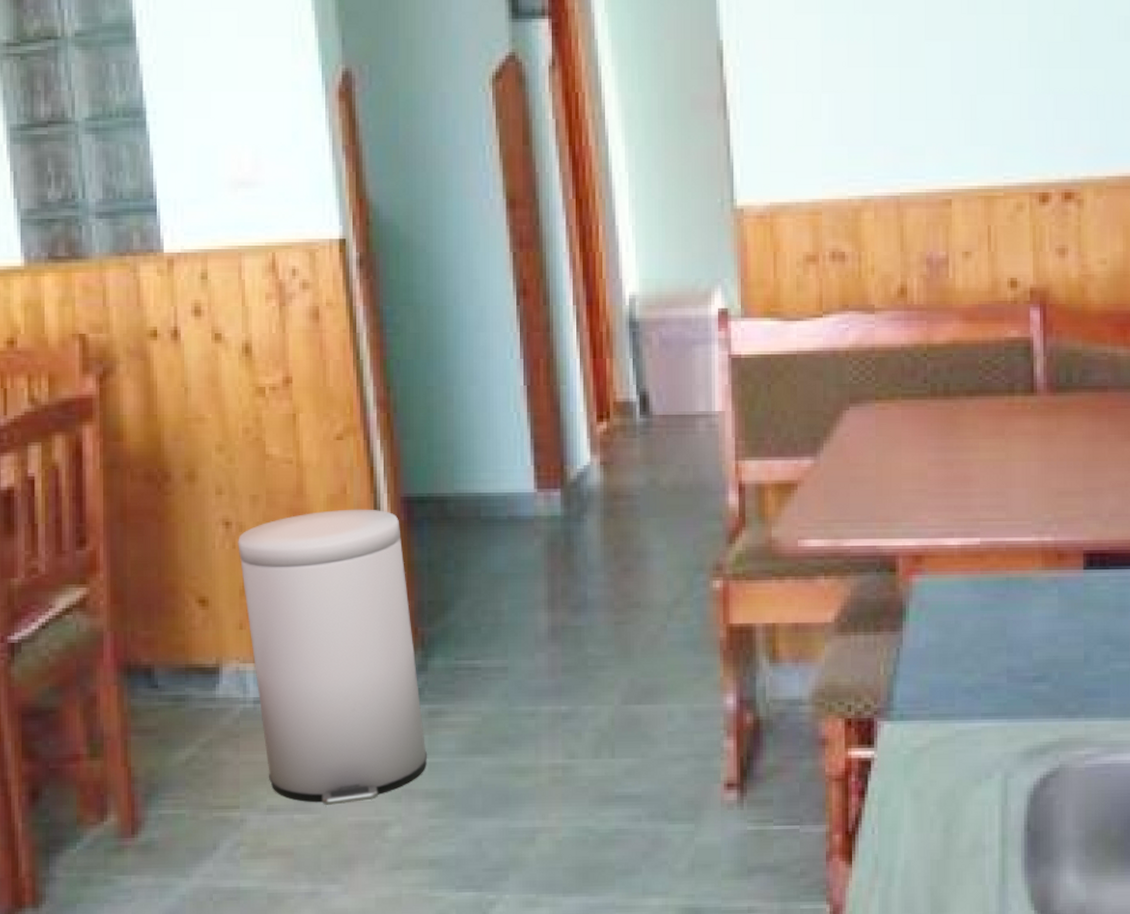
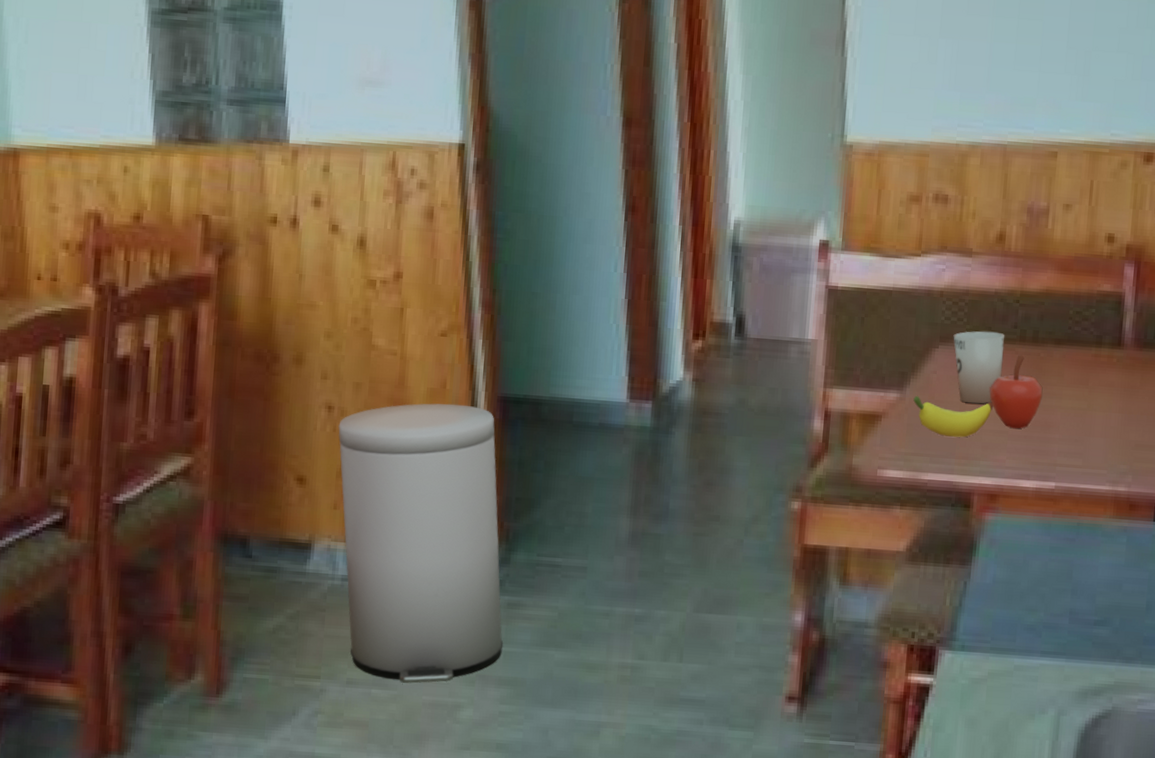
fruit: none [828,410,959,500] -> present [913,355,1043,438]
cup: none [863,388,916,464] -> present [953,331,1005,404]

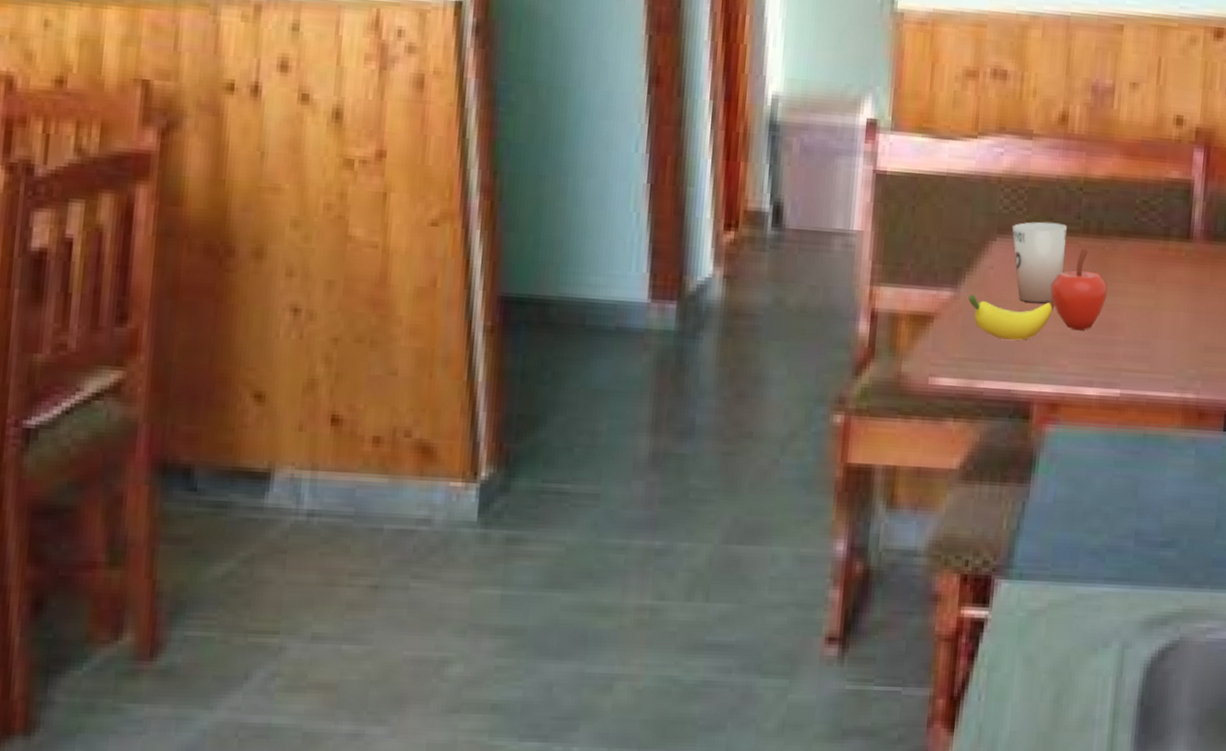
pedal bin: present [338,403,504,684] -> none [305,304,501,636]

